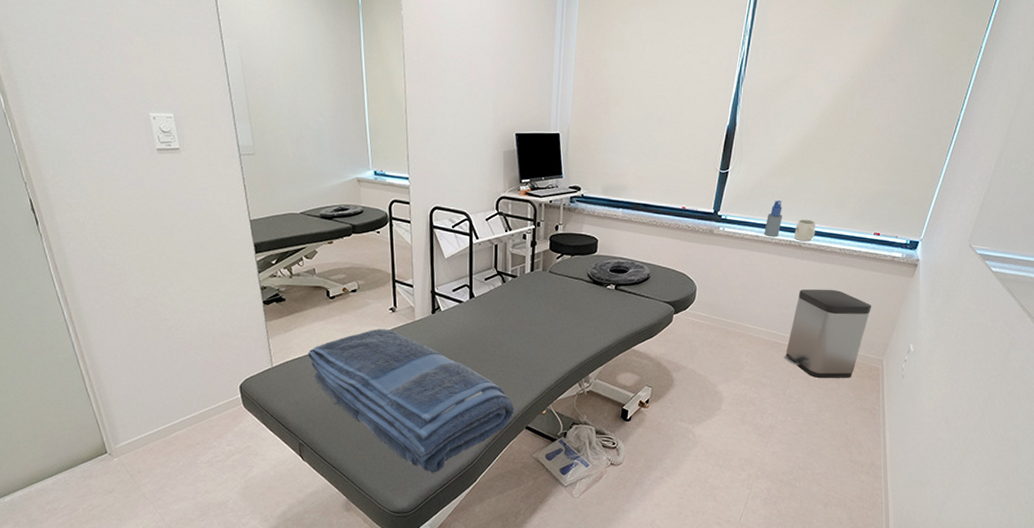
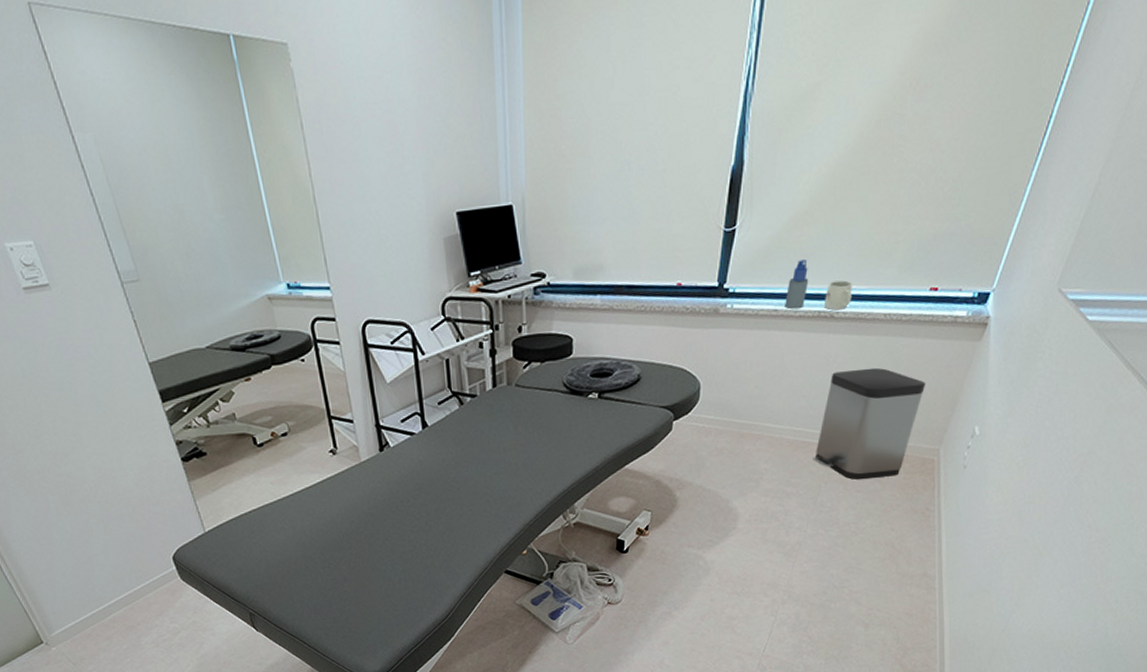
towel: present [307,329,515,473] -> none [242,475,490,632]

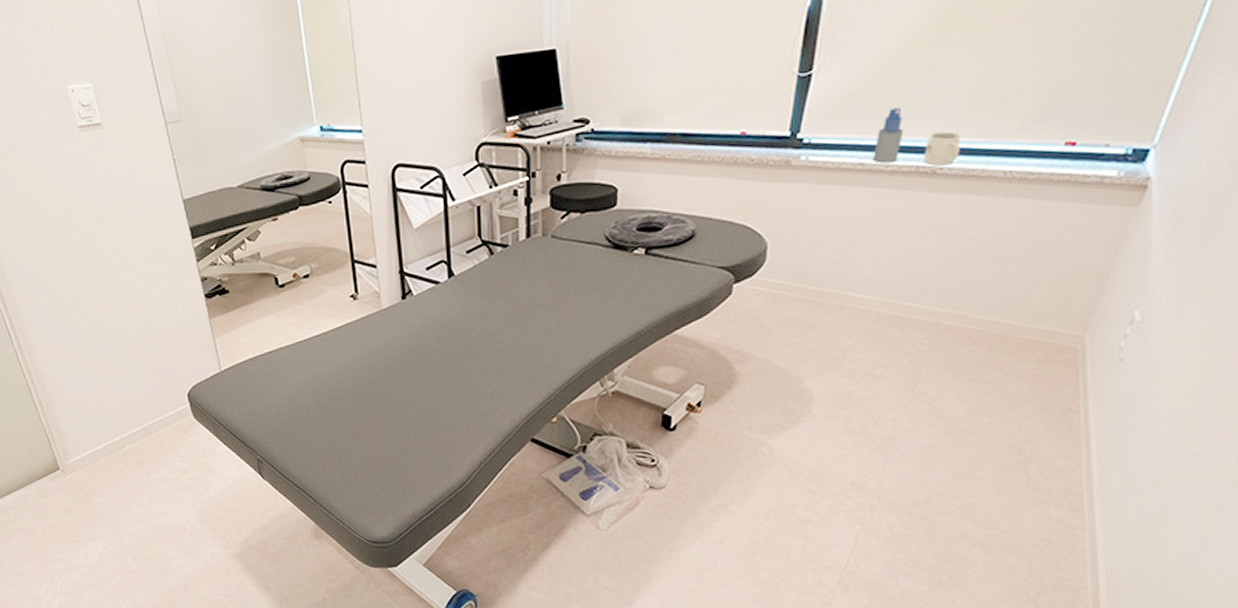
pedal bin: present [813,367,926,480] -> none [910,233,1063,366]

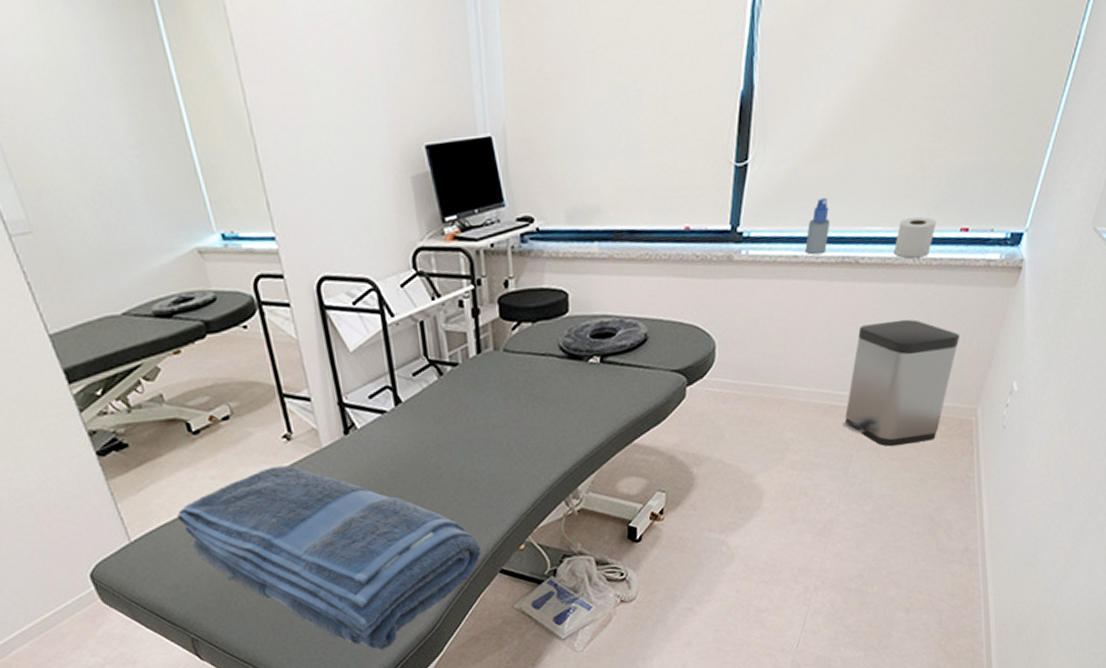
towel: none [258,321,515,496] -> present [176,465,482,650]
pedal bin: none [910,233,1063,366] -> present [842,319,961,446]
mug: present [922,131,960,166] -> none [847,221,878,256]
toilet paper roll: none [980,129,1034,171] -> present [894,217,937,259]

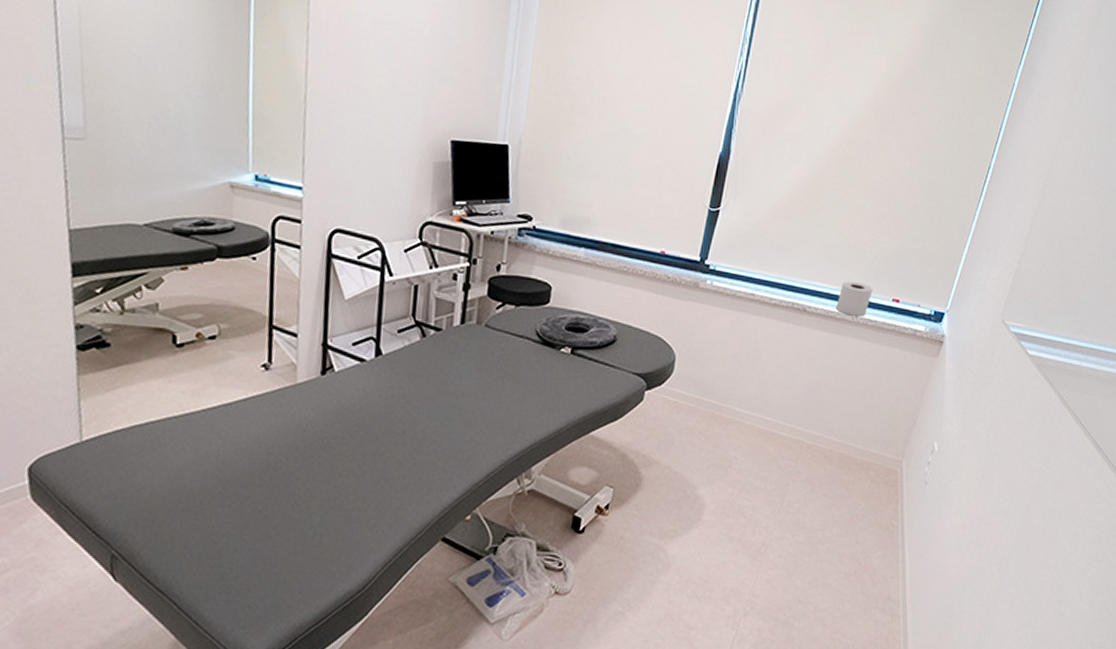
towel: present [176,465,482,650] -> none [135,392,428,602]
spray bottle: present [805,197,831,255] -> none [761,249,785,297]
pedal bin: present [842,319,961,446] -> none [782,366,890,484]

